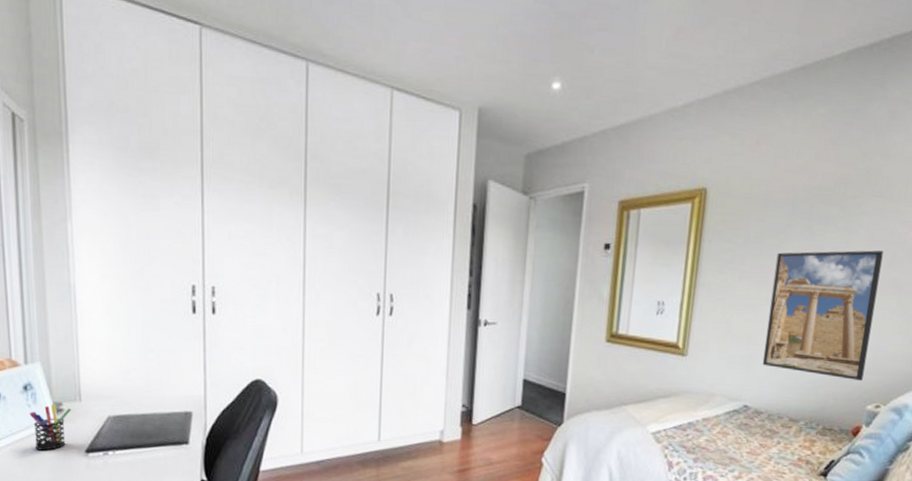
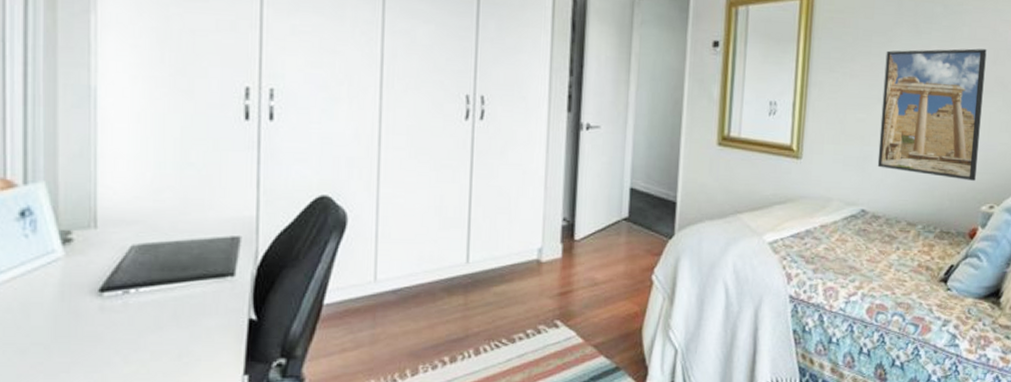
pen holder: present [29,404,72,451] -> none [26,233,84,292]

